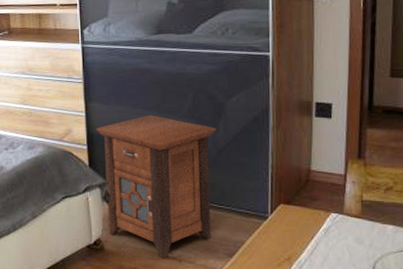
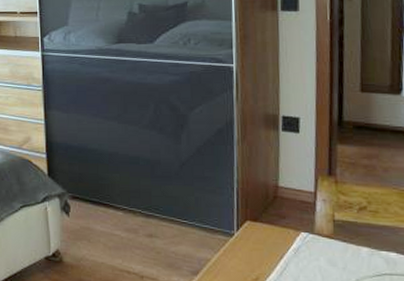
nightstand: present [96,114,216,259] -> none [55,124,179,274]

